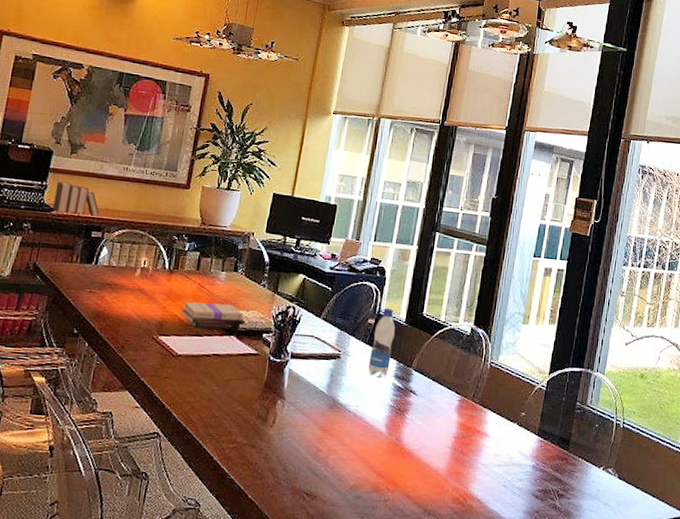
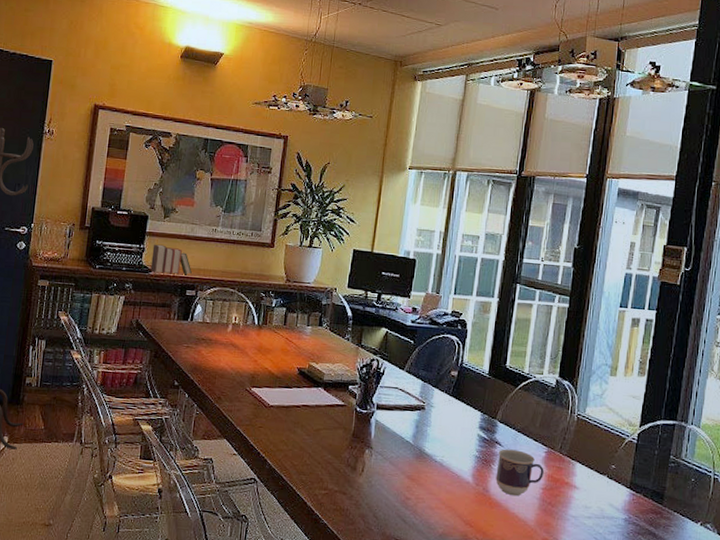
books: present [180,302,245,330] -> none [270,355,332,382]
bottle: present [368,308,395,378] -> none [453,360,479,429]
cup: none [409,397,457,446] -> present [495,449,544,496]

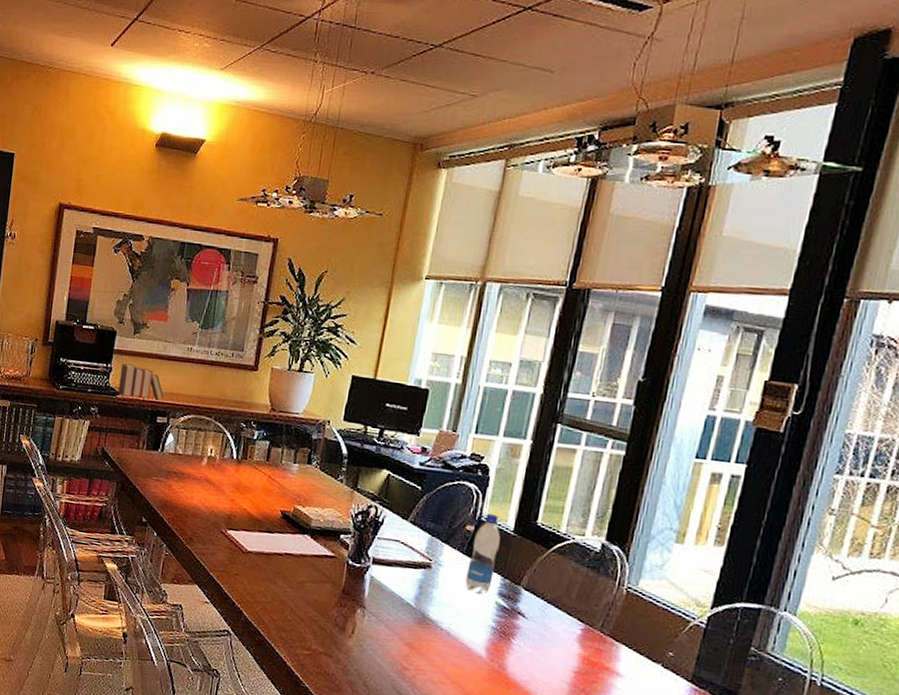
bottle: none [453,360,479,429] -> present [465,513,501,594]
cup: present [495,449,544,496] -> none [515,621,578,678]

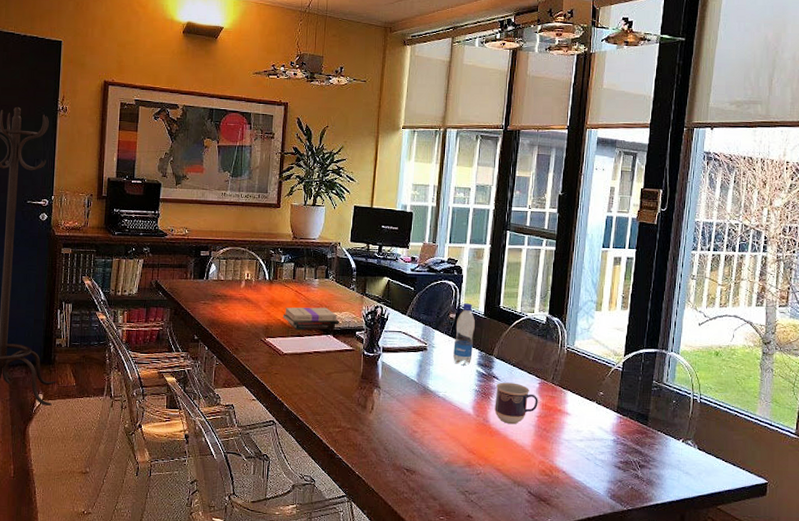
books: present [118,363,164,400] -> none [166,209,205,237]
books: none [249,495,321,529] -> present [282,307,340,330]
cup: none [515,621,578,678] -> present [494,382,538,425]

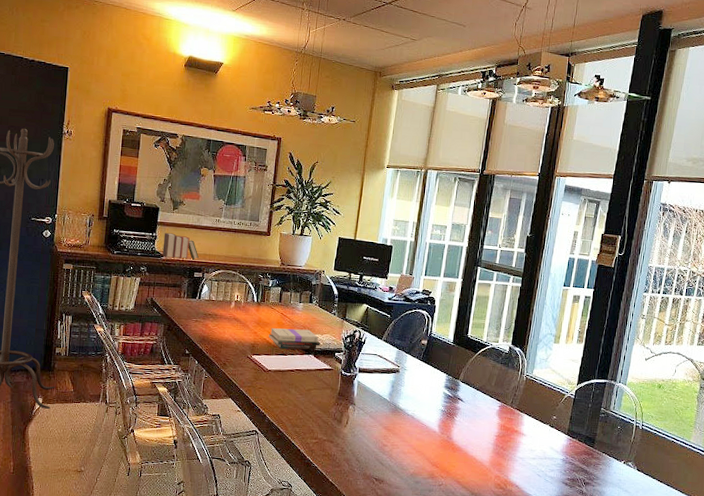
books: none [166,209,205,237] -> present [162,232,199,260]
bottle: present [453,303,475,366] -> none [423,331,445,388]
cup: present [494,382,538,425] -> none [458,404,498,442]

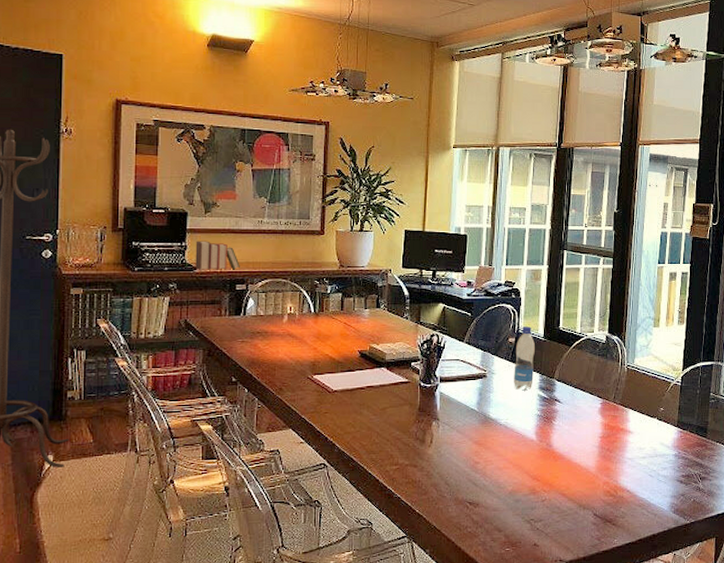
books: present [268,328,321,350] -> none [331,339,393,365]
bottle: none [423,331,445,388] -> present [514,327,535,391]

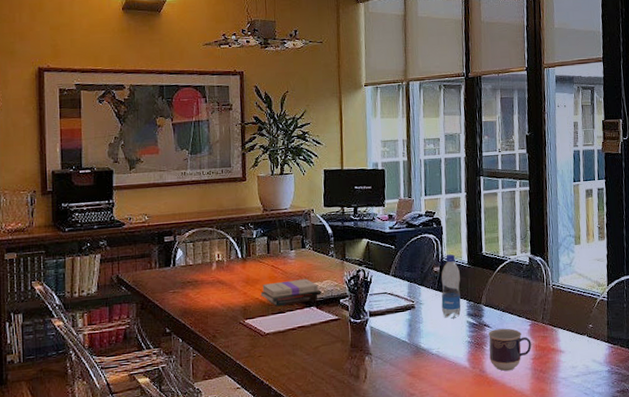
books: present [195,241,240,270] -> none [122,196,167,226]
books: none [331,339,393,365] -> present [260,279,322,307]
cup: none [557,404,601,448] -> present [488,328,532,371]

